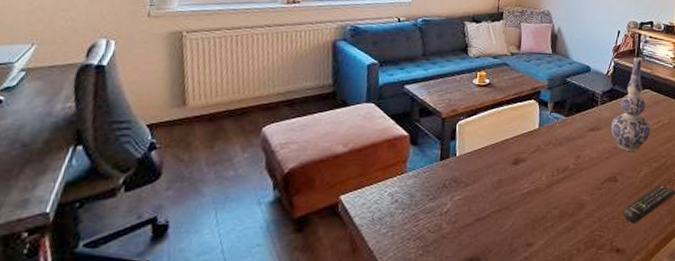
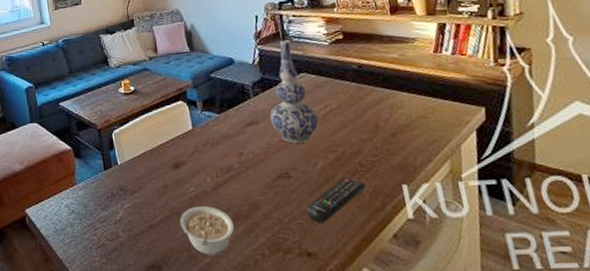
legume: none [507,203,559,249] -> present [179,206,235,255]

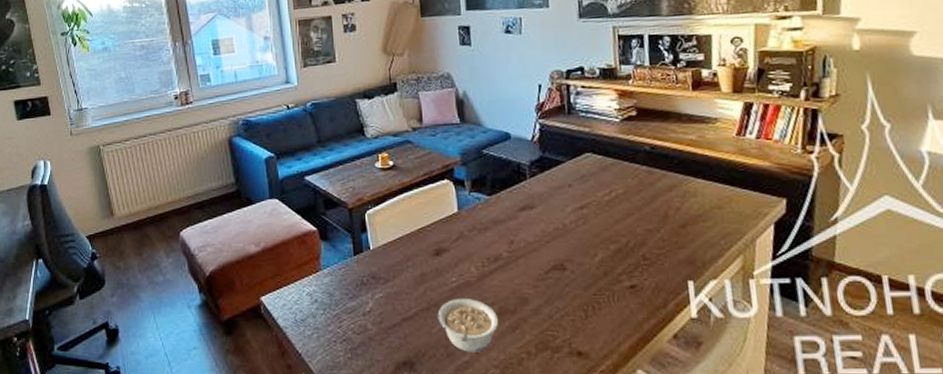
vase: present [270,40,318,143] -> none [547,114,601,232]
remote control: present [306,177,367,224] -> none [580,271,650,322]

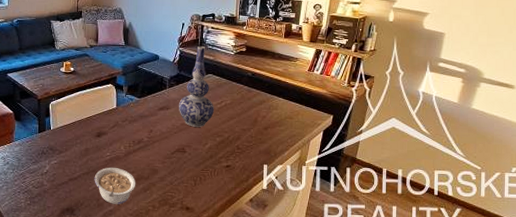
vase: none [547,114,601,232] -> present [179,46,214,127]

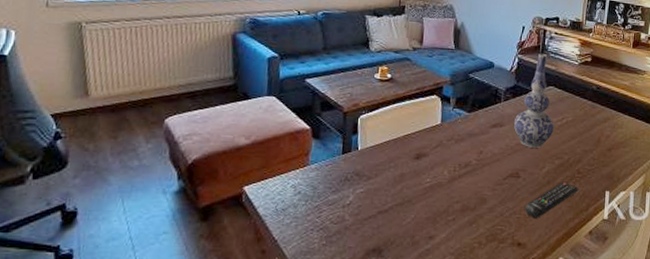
legume: present [94,168,136,204] -> none [409,197,461,242]
remote control: none [192,156,239,188] -> present [525,181,579,220]

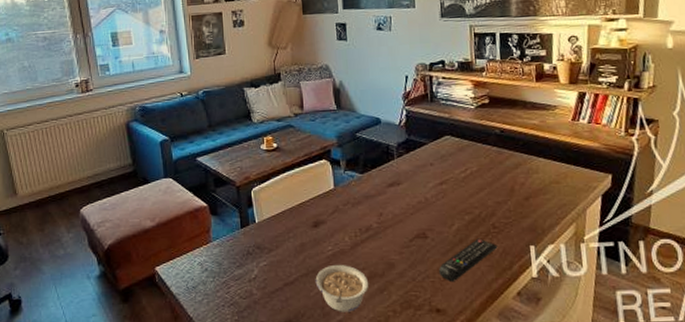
legume: none [409,197,461,242] -> present [315,265,369,312]
vase: present [514,54,554,148] -> none [412,102,458,205]

